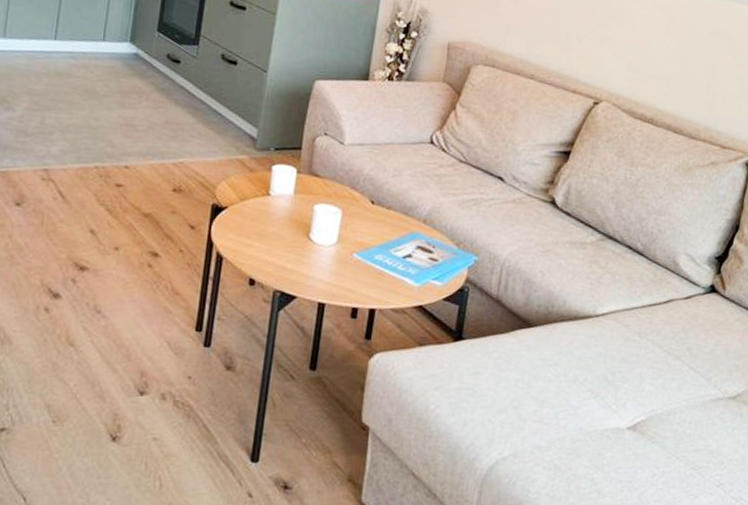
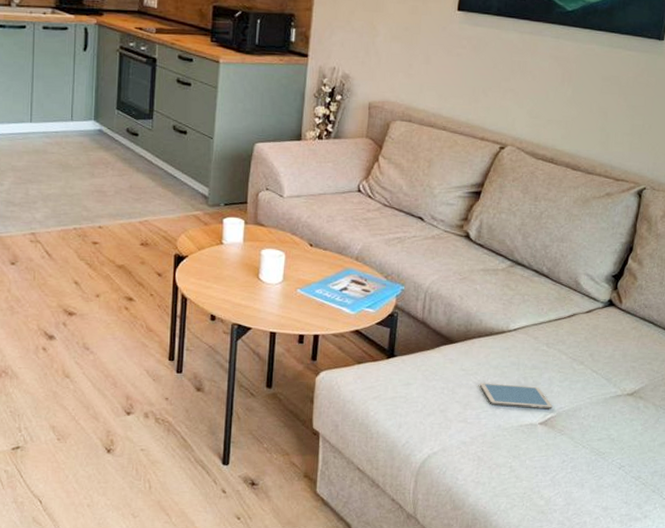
tablet: none [559,376,643,412] -> present [479,383,553,410]

